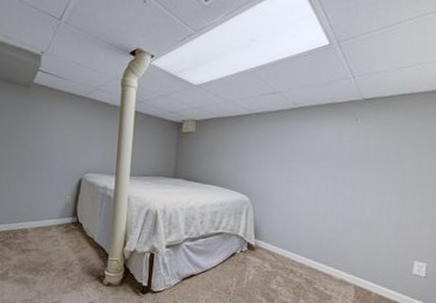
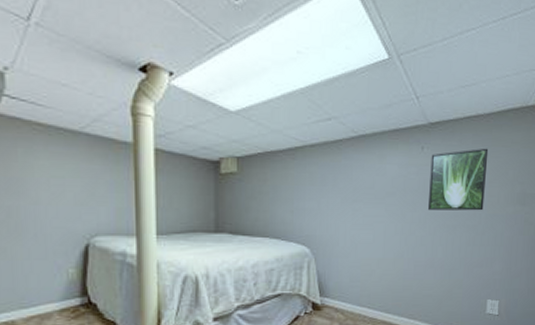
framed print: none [359,122,422,179] -> present [428,148,489,211]

